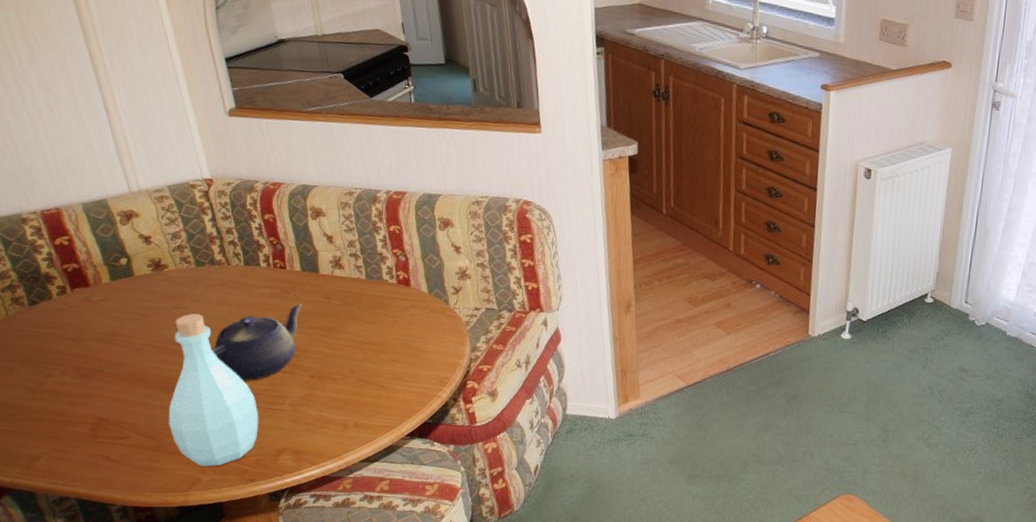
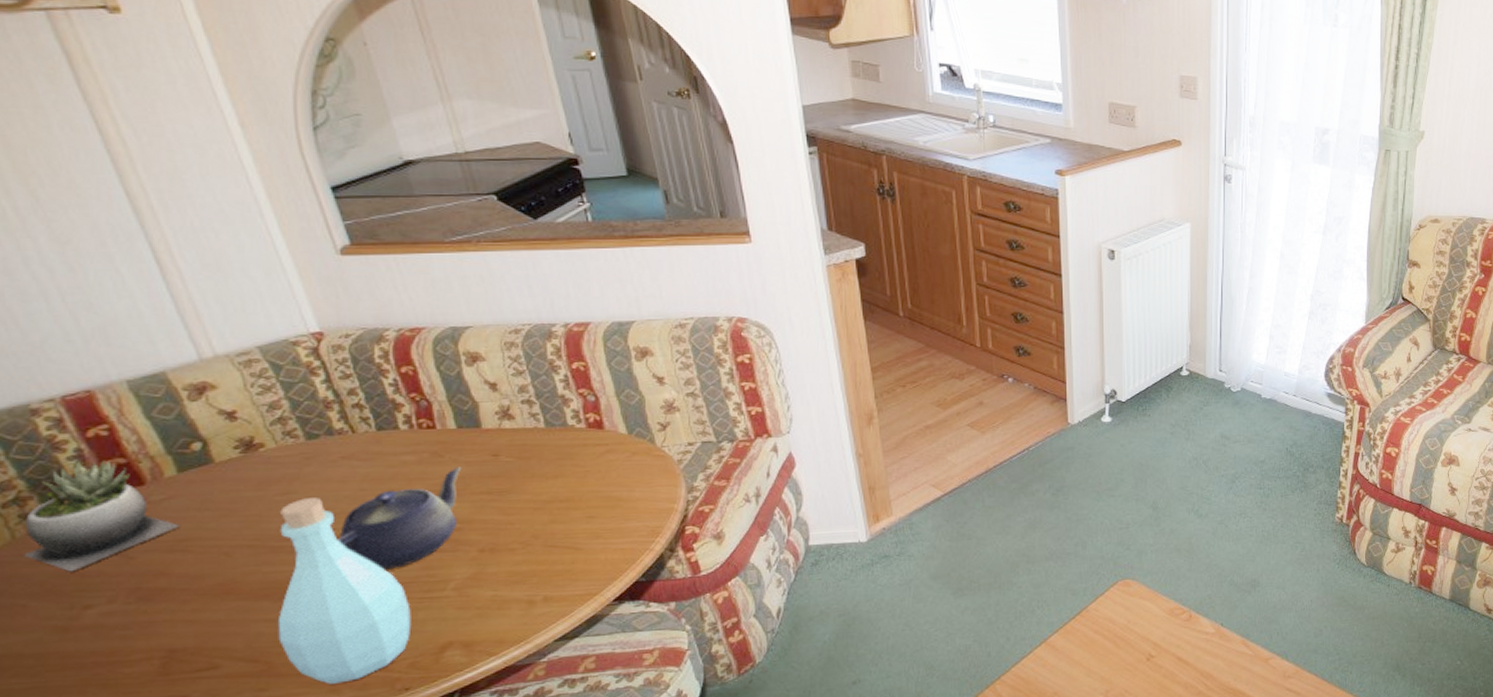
succulent plant: none [13,262,109,348] -> present [24,460,180,572]

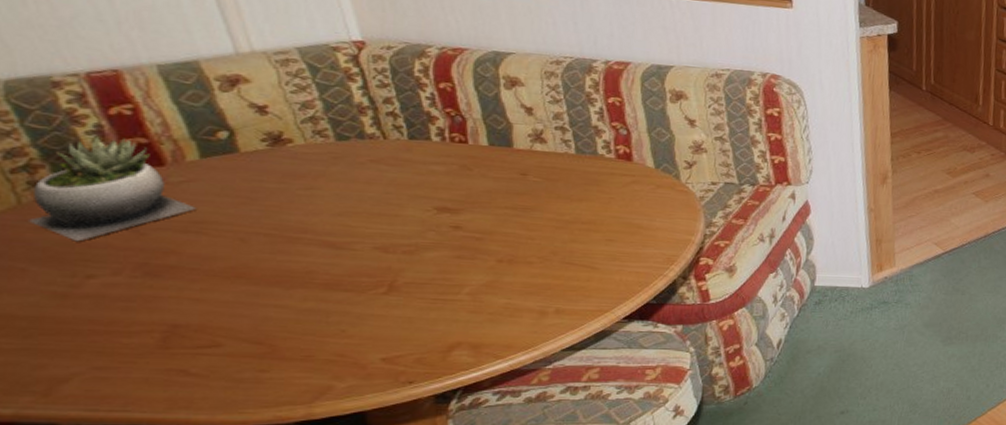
bottle: present [277,498,412,684] -> none [286,195,423,371]
teapot: present [337,467,462,570] -> none [356,181,490,270]

